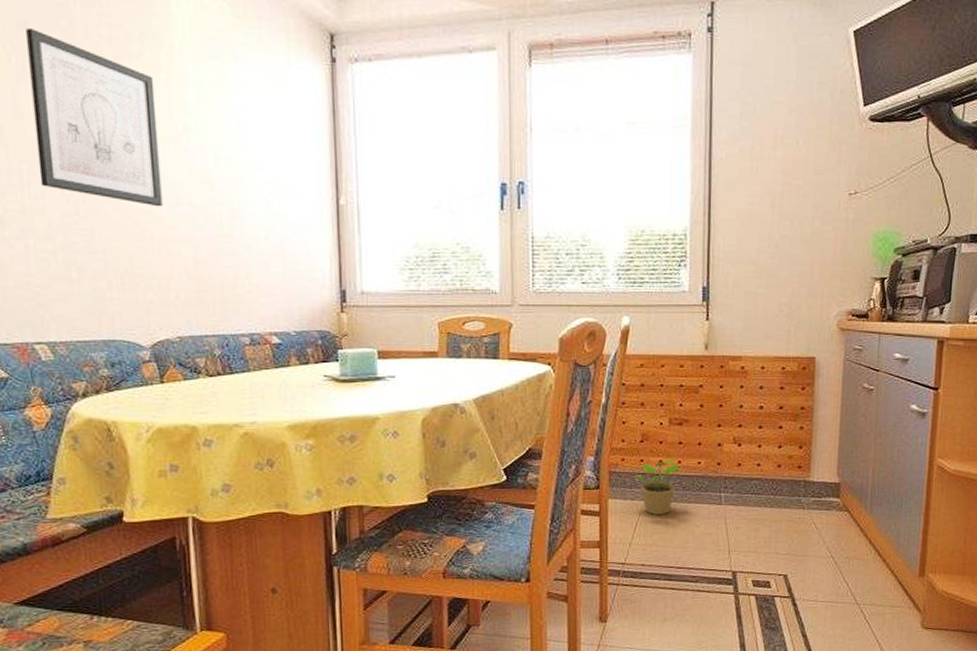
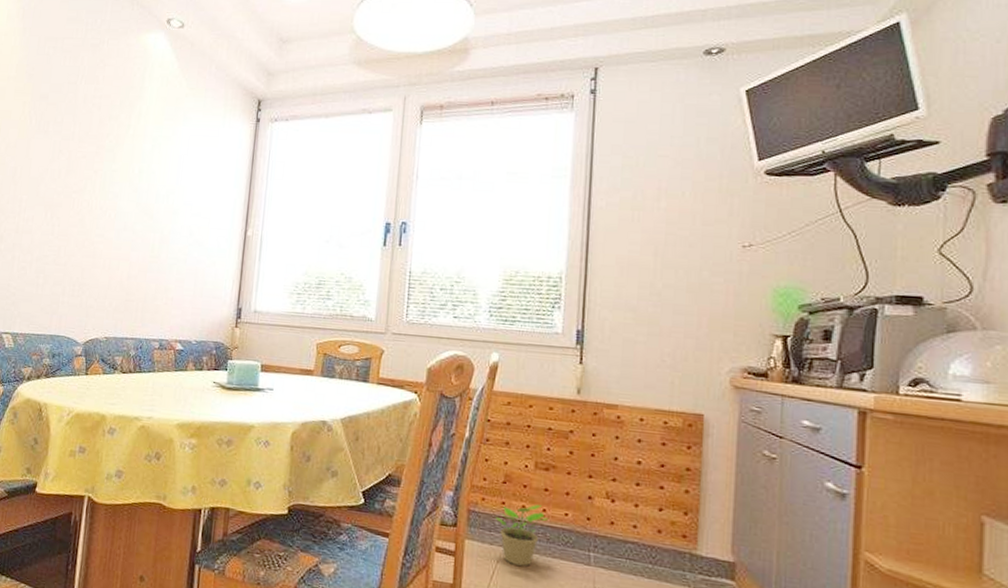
wall art: present [26,28,163,207] -> none [32,100,124,232]

